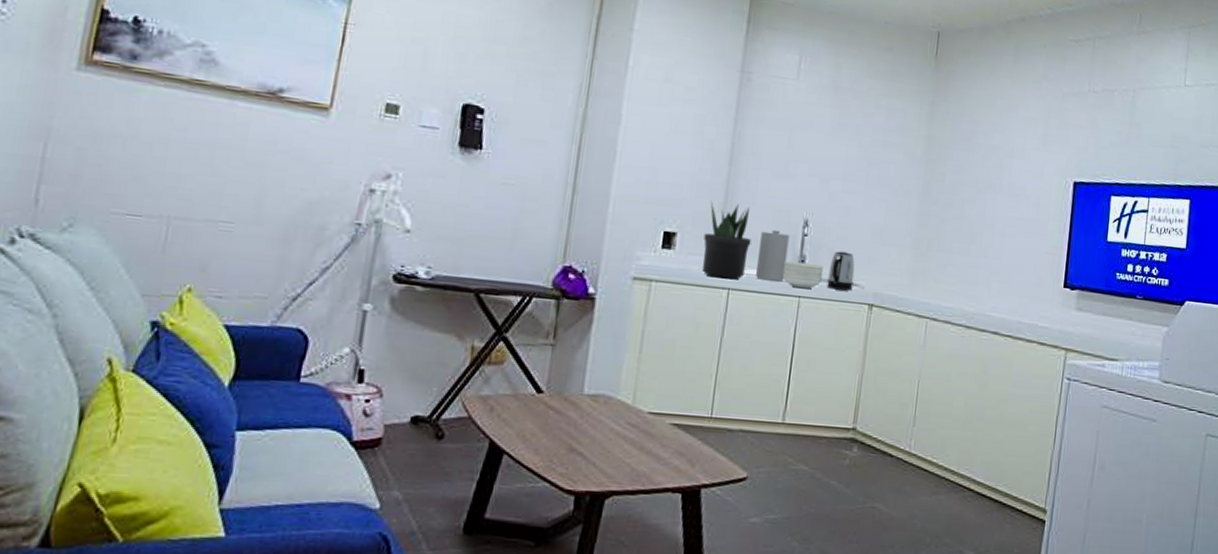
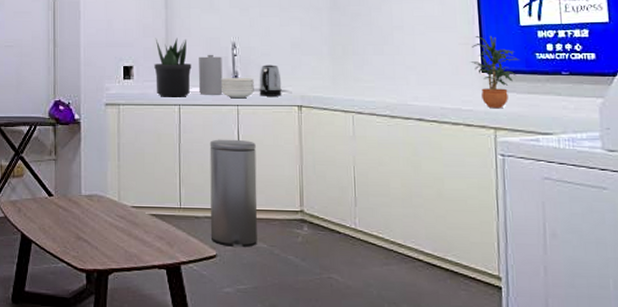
pedal bin: none [743,335,814,469] -> present [209,139,257,247]
potted plant: none [1054,247,1101,329] -> present [470,36,520,109]

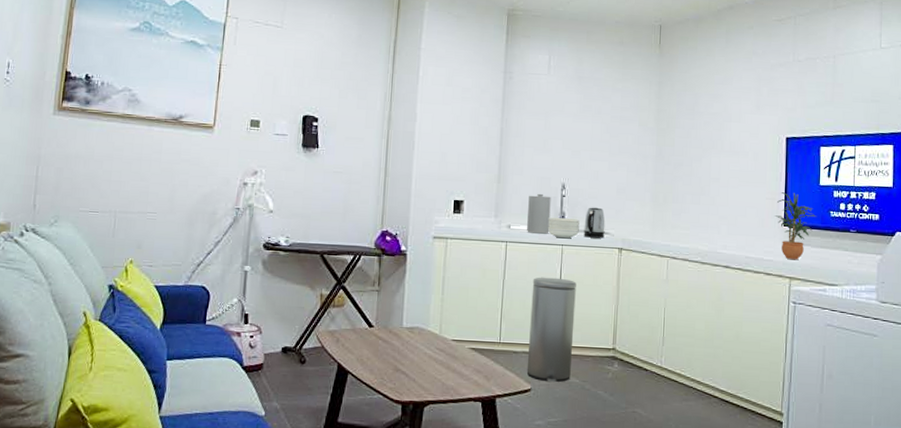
planter: present [154,37,192,97] -> none [484,174,521,234]

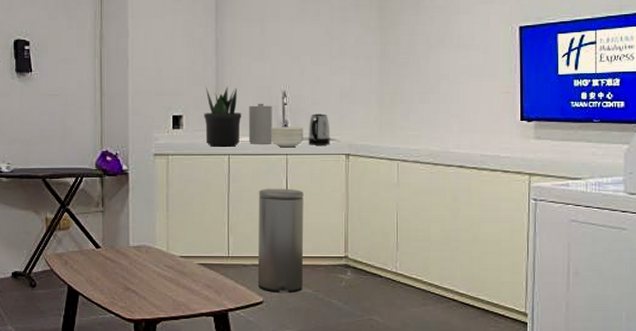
planter: none [484,174,521,234] -> present [204,86,242,147]
potted plant: present [775,192,817,260] -> none [510,85,556,155]

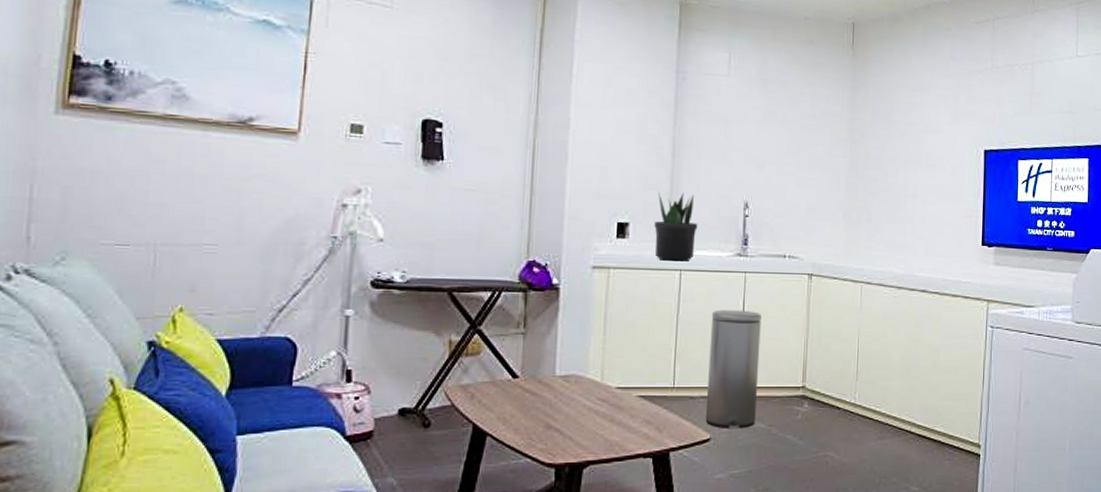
paper towel holder: present [249,103,272,144] -> none [704,213,732,260]
bowl: present [270,127,303,148] -> none [728,241,765,265]
kettle: present [308,113,330,145] -> none [769,228,794,264]

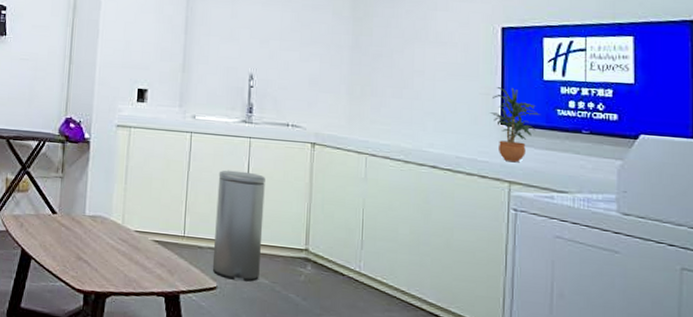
planter: present [654,191,698,261] -> none [169,62,207,125]
potted plant: none [973,209,1014,282] -> present [490,87,540,163]

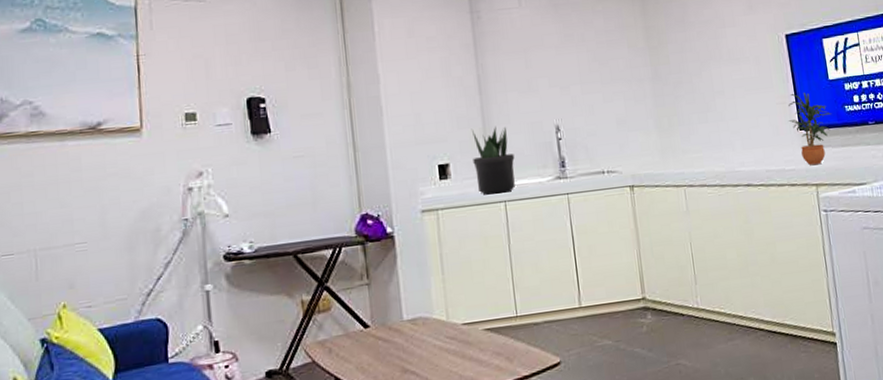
planter: none [169,62,207,125] -> present [471,126,515,195]
pedal bin: present [212,170,265,282] -> none [541,230,602,350]

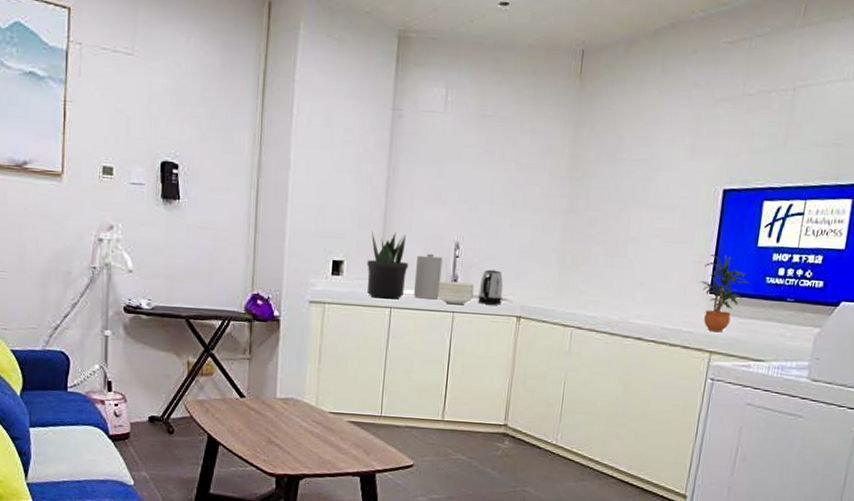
paper towel holder: none [521,140,551,187] -> present [414,253,443,300]
bowl: none [546,162,584,187] -> present [437,281,474,305]
kettle: none [587,144,613,181] -> present [478,269,504,305]

